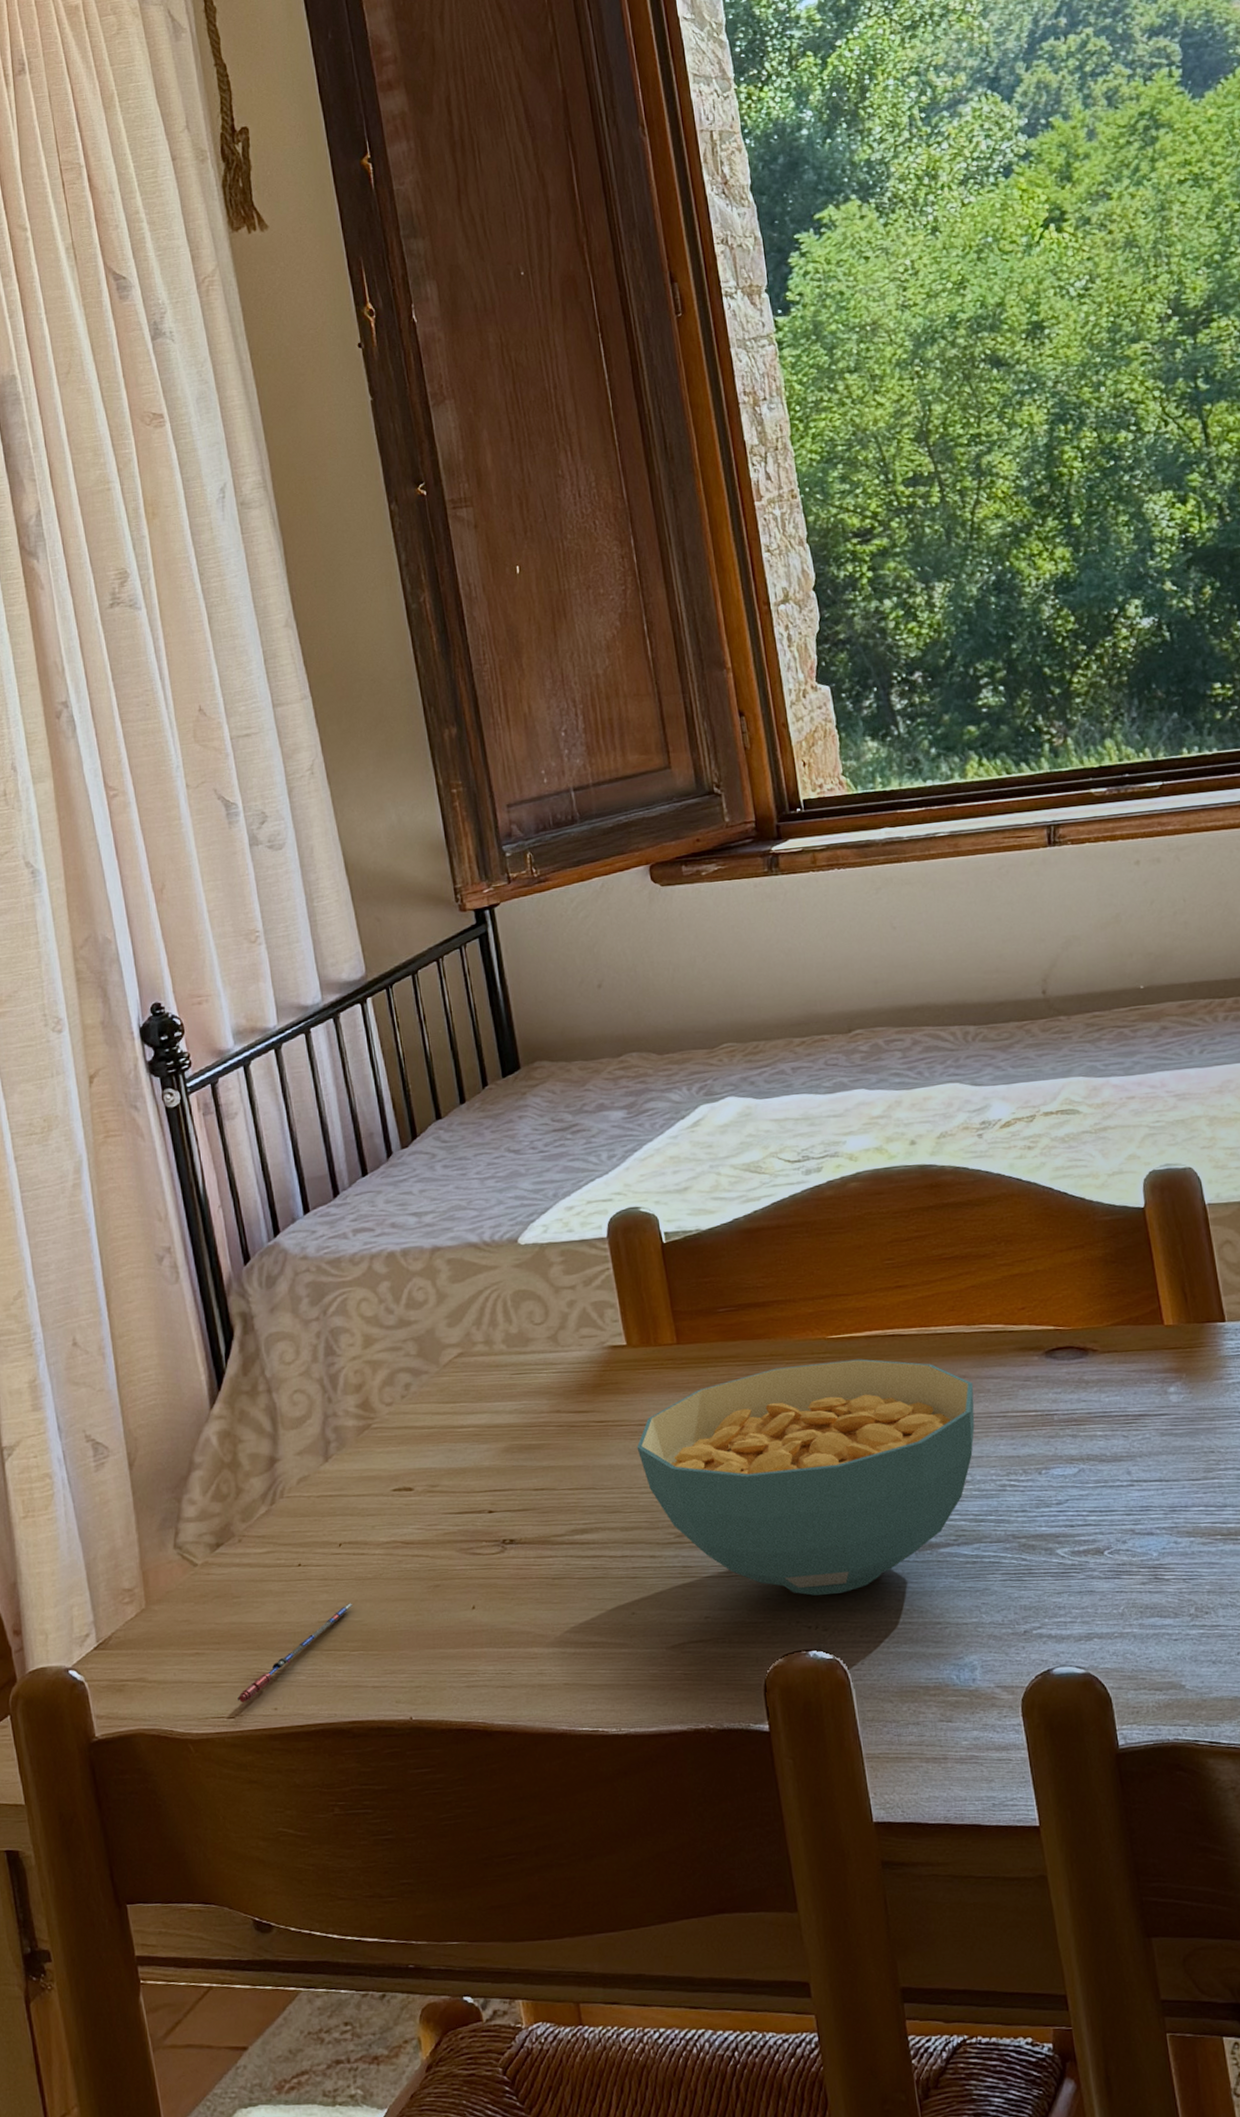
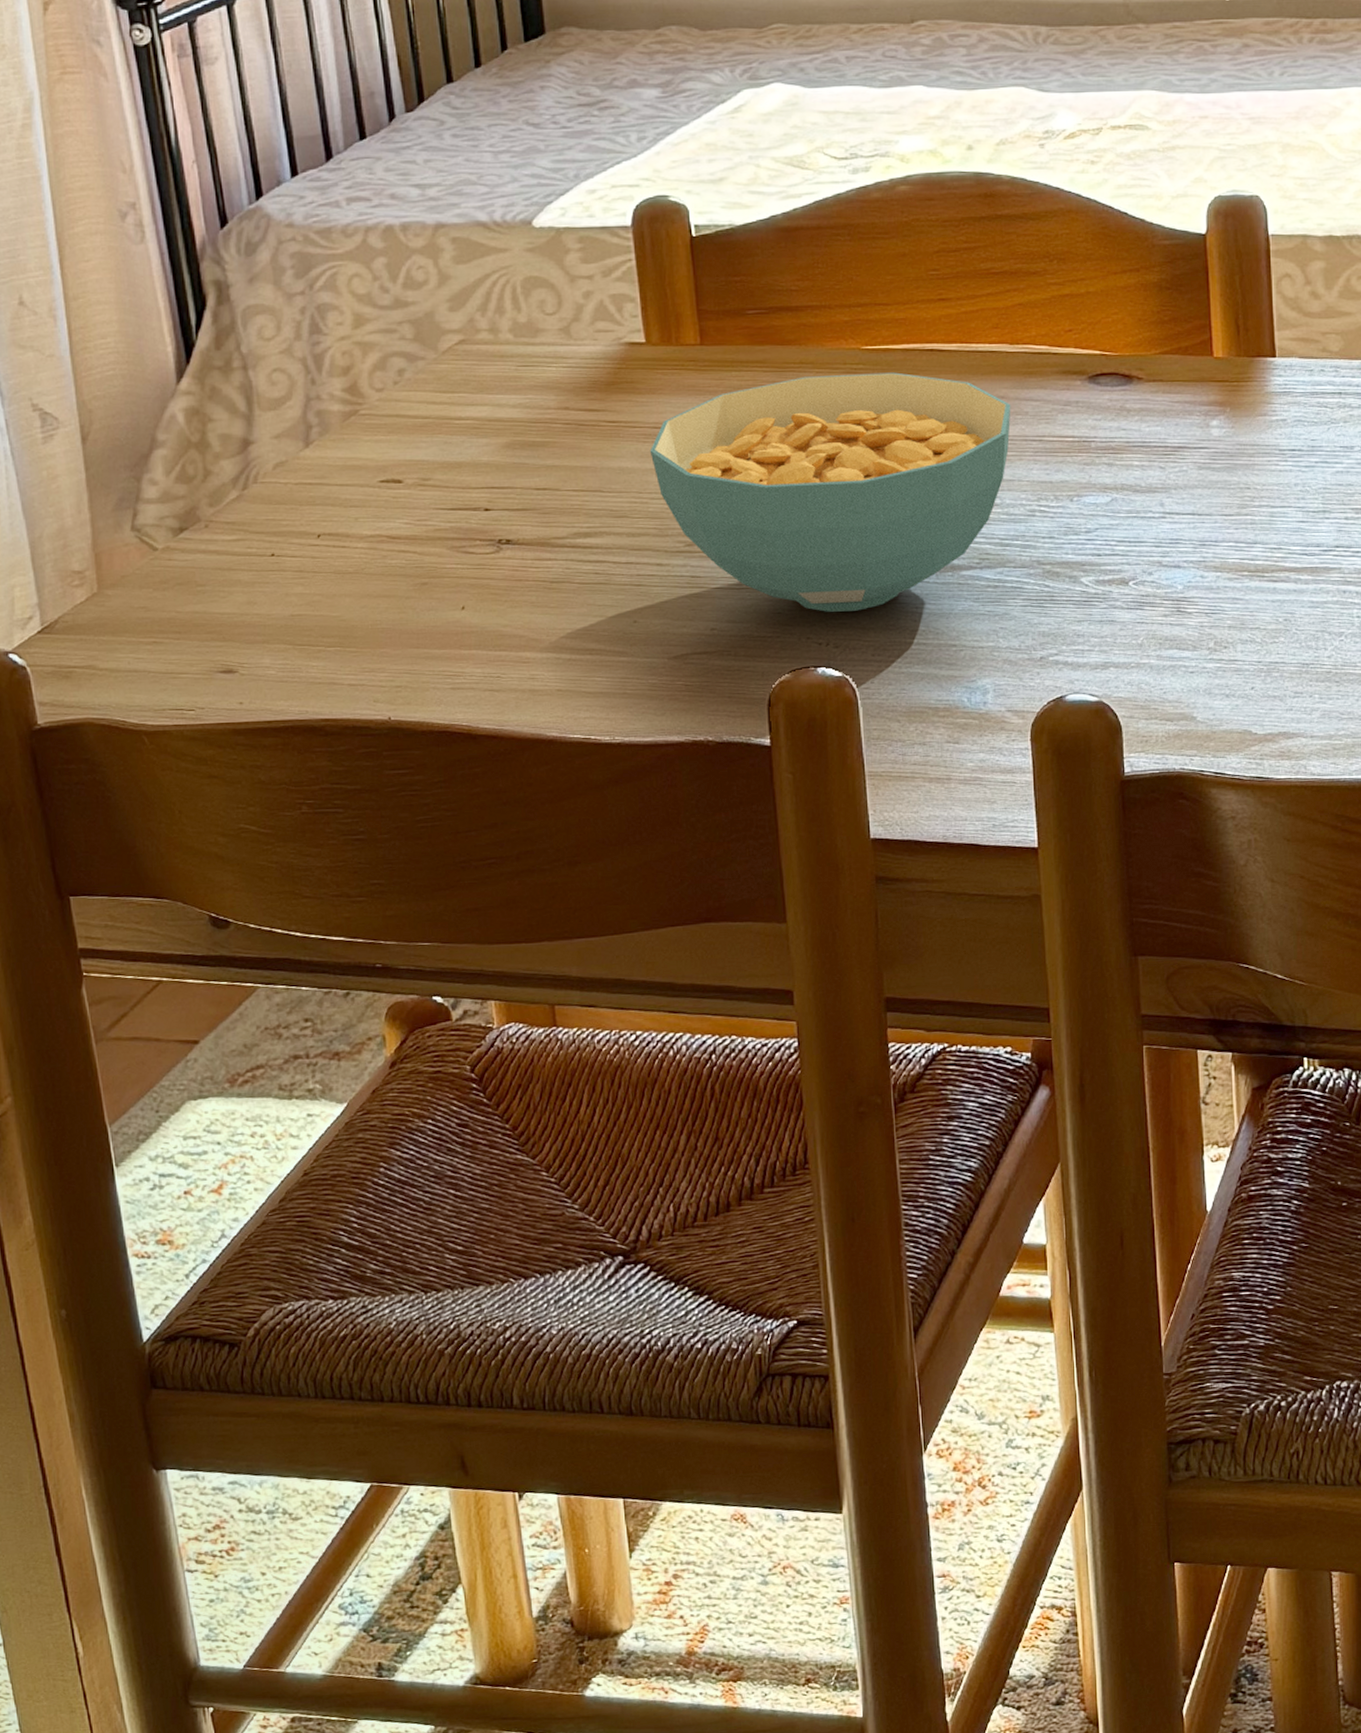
pen: present [237,1603,354,1702] -> none [199,597,331,695]

